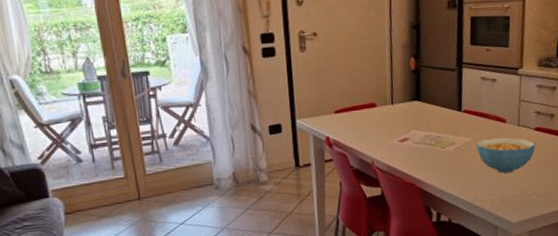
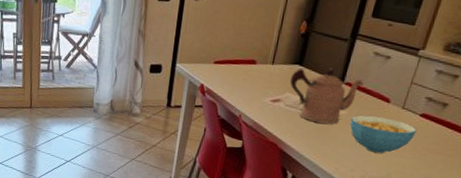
coffeepot: none [412,98,479,155] -> present [290,68,364,124]

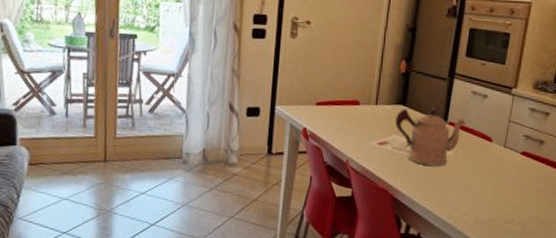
cereal bowl: present [350,115,417,153] -> none [457,155,520,194]

